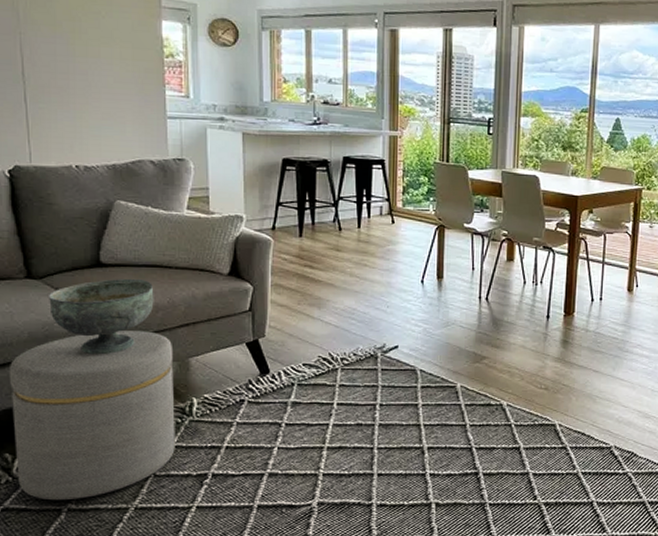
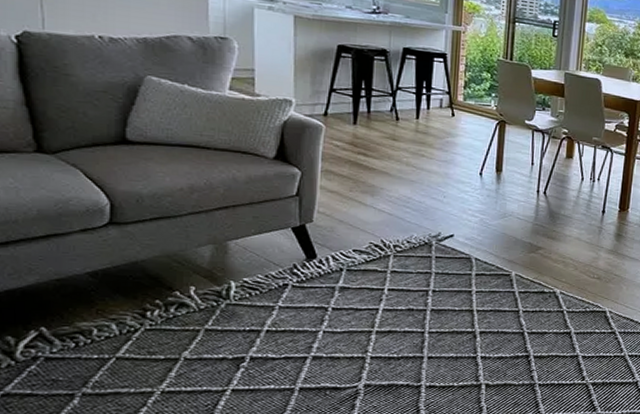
ottoman: present [8,331,175,501] -> none [12,211,210,385]
decorative bowl: present [49,278,154,355] -> none [64,157,189,236]

